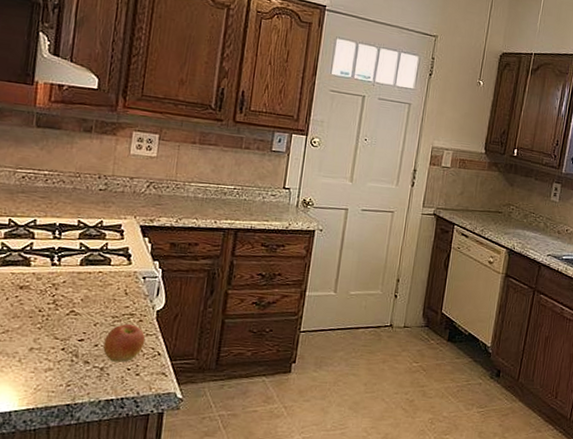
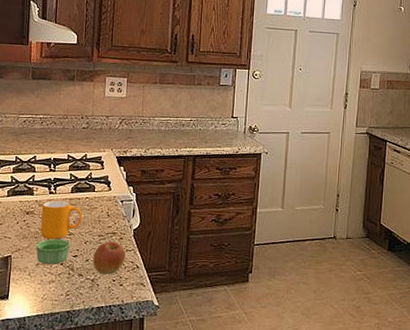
ramekin: none [30,319,76,349] -> present [36,238,71,264]
mug: none [37,273,93,320] -> present [40,200,82,240]

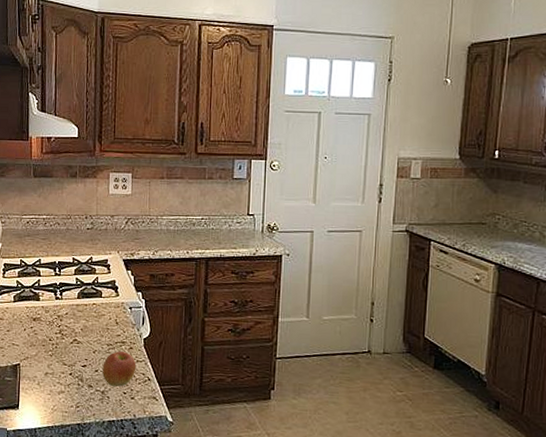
ramekin: present [36,238,71,264] -> none [44,347,79,374]
mug: present [40,200,82,240] -> none [48,306,90,348]

